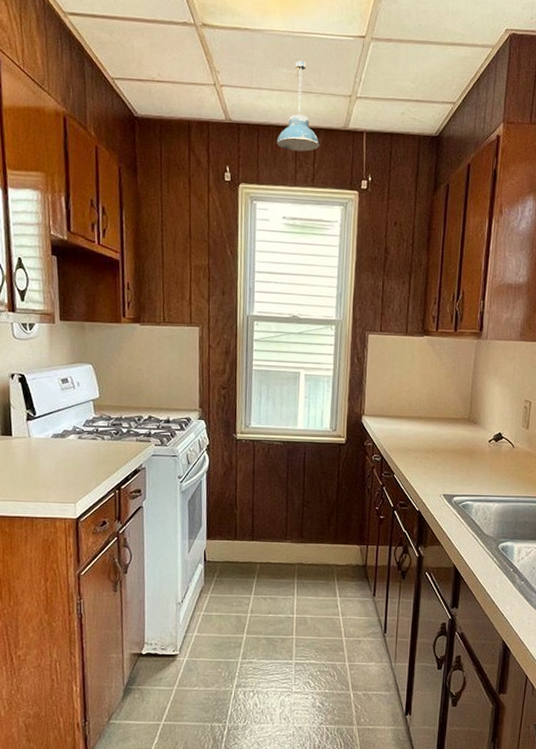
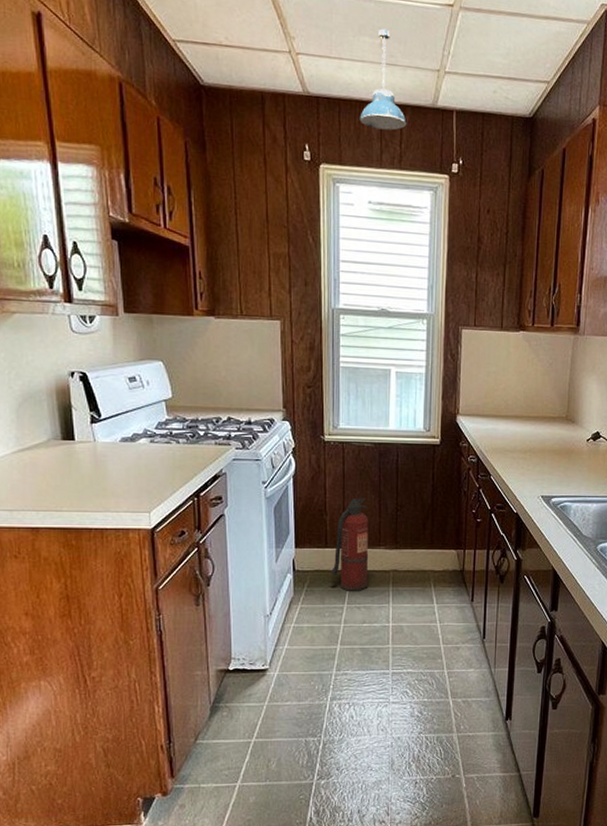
fire extinguisher: none [239,493,276,583] -> present [330,498,369,591]

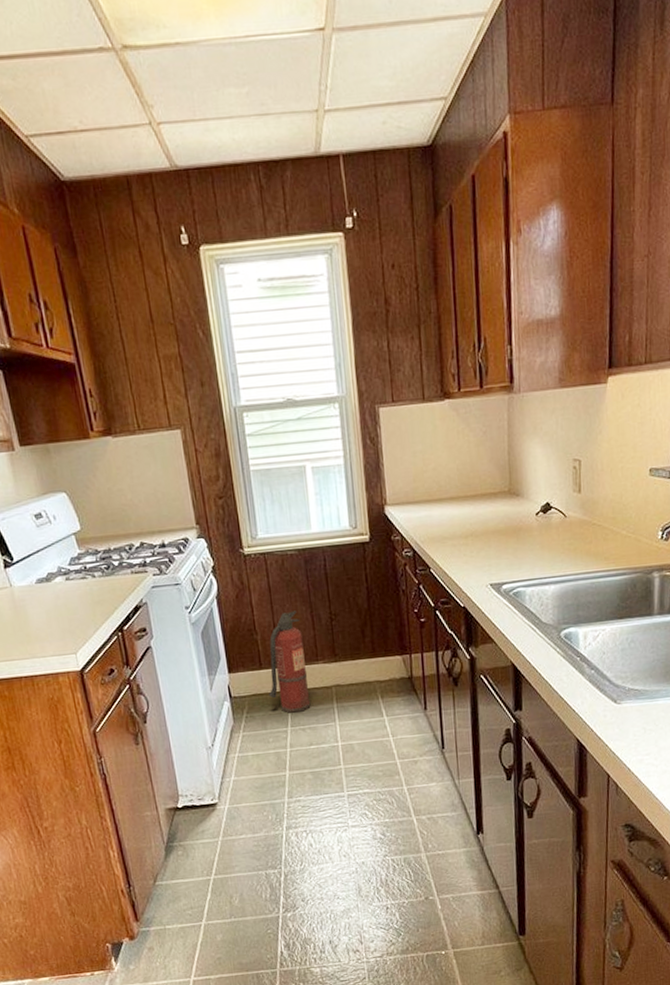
pendant light: present [359,28,407,130] -> none [235,73,289,194]

